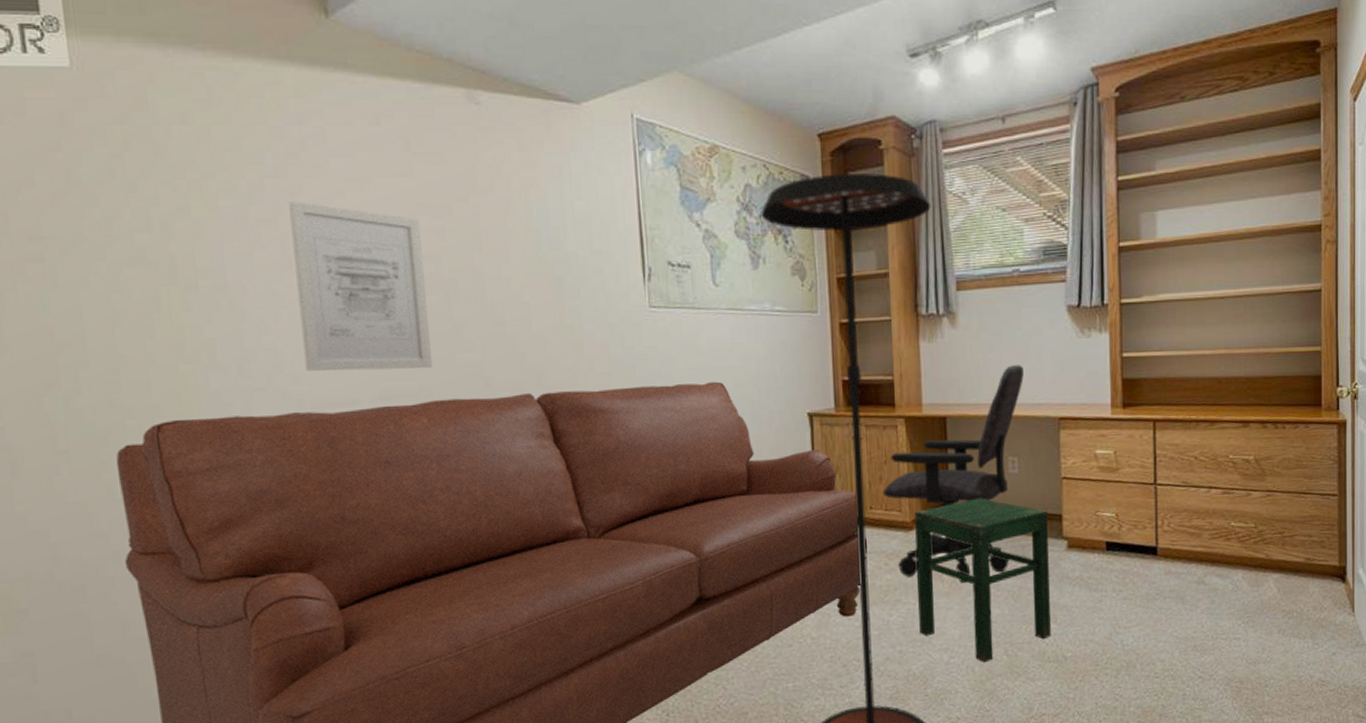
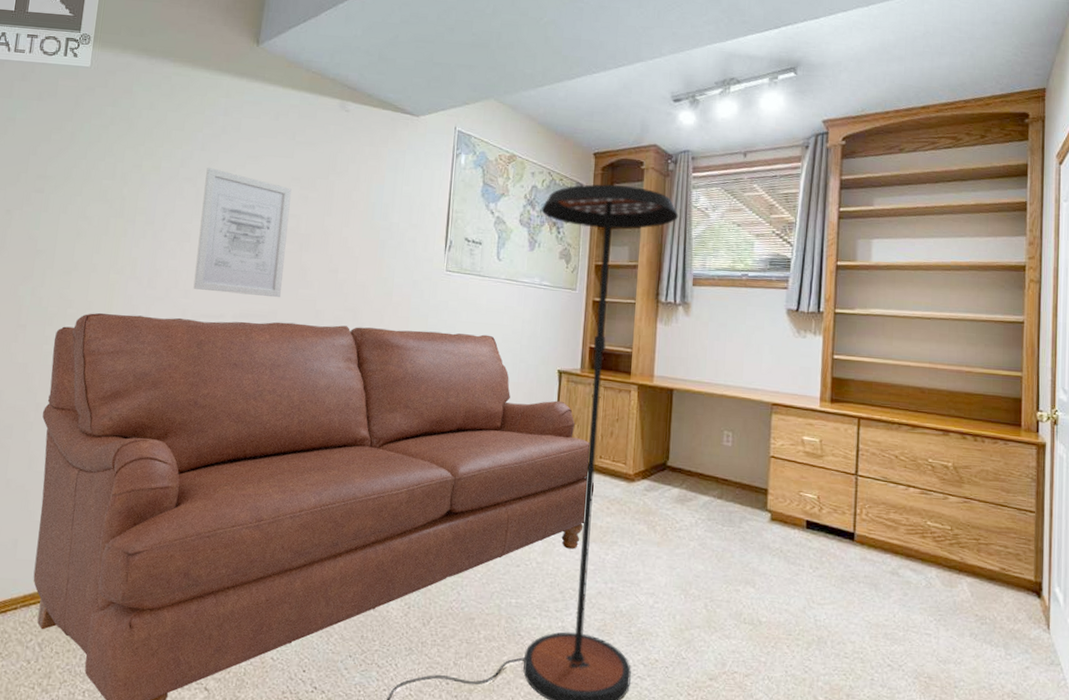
office chair: present [882,365,1024,583] -> none [612,353,744,536]
stool: present [915,497,1051,663] -> none [630,463,755,613]

